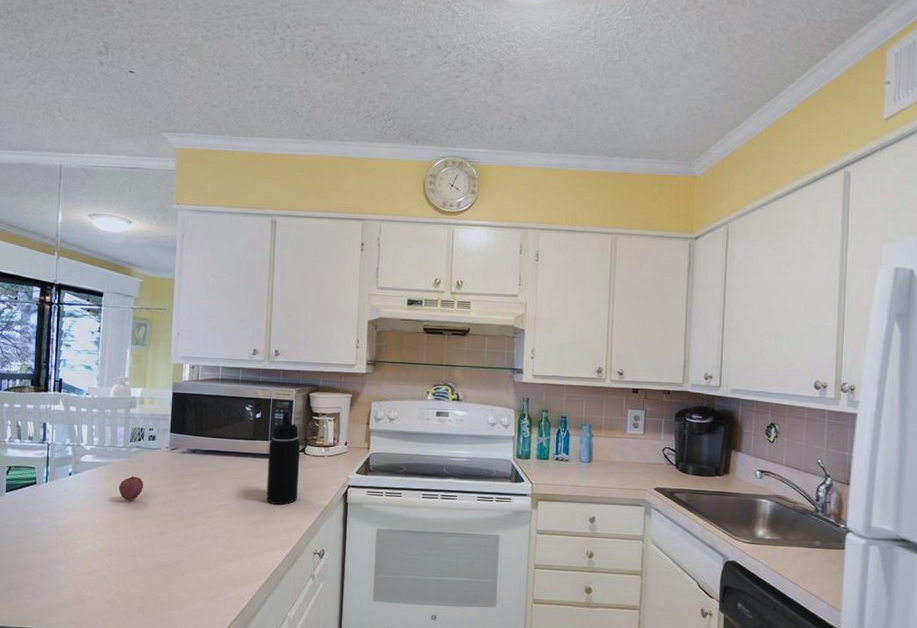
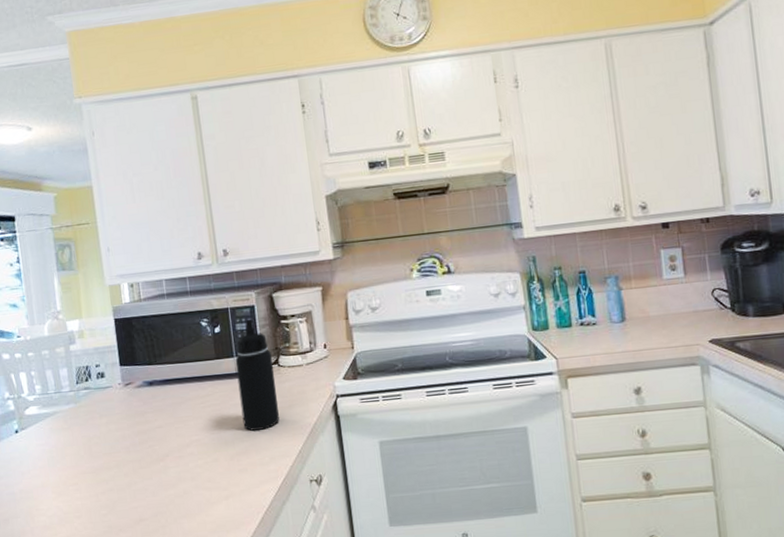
fruit: present [119,475,144,501] -> none [73,422,101,452]

